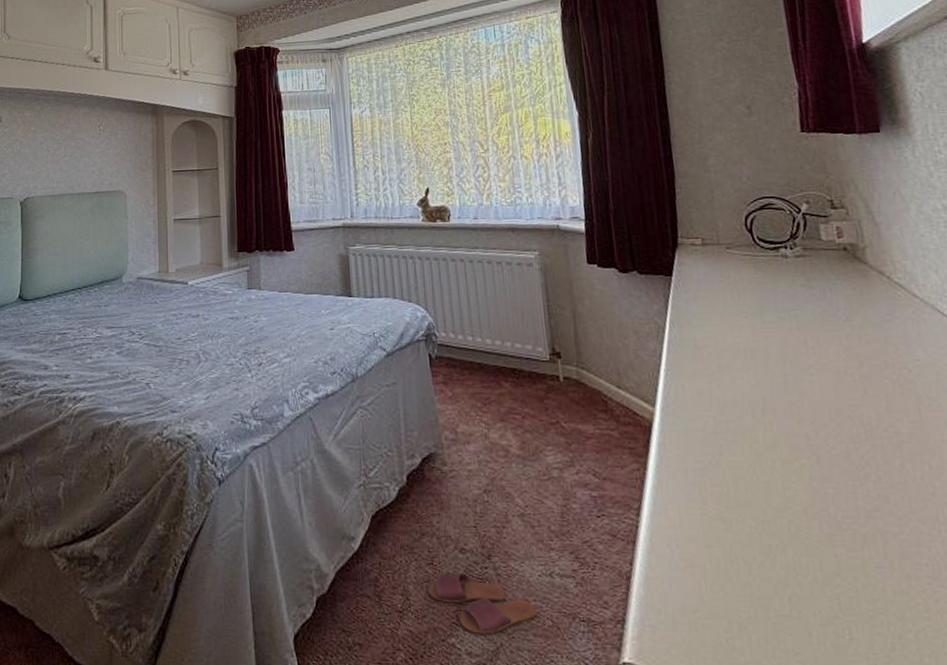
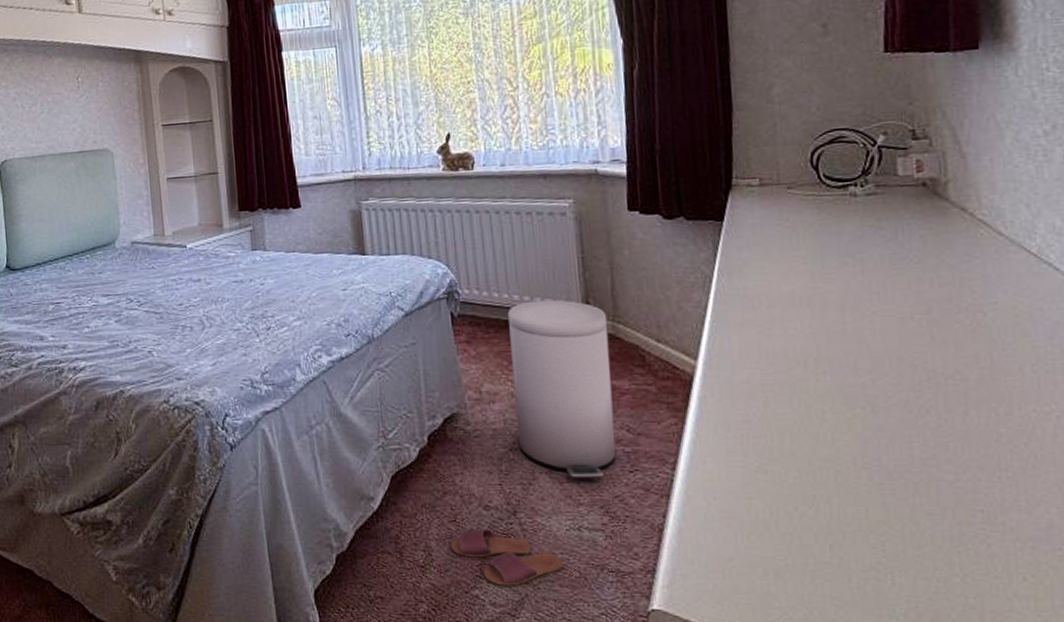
pedal bin: none [481,345,584,523] -> present [508,300,617,479]

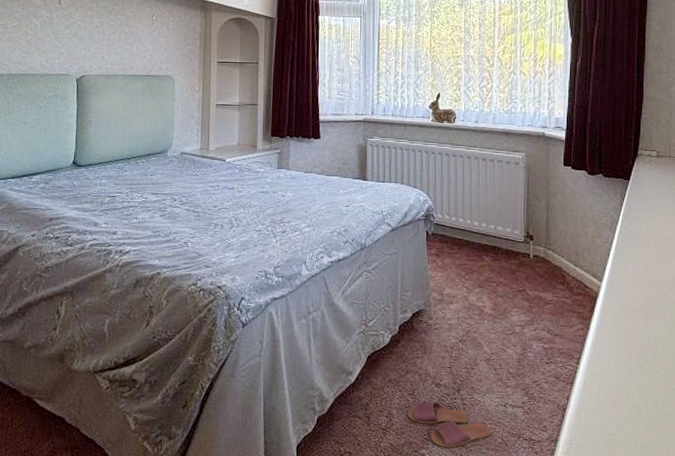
pedal bin: present [508,300,617,479] -> none [467,227,541,368]

